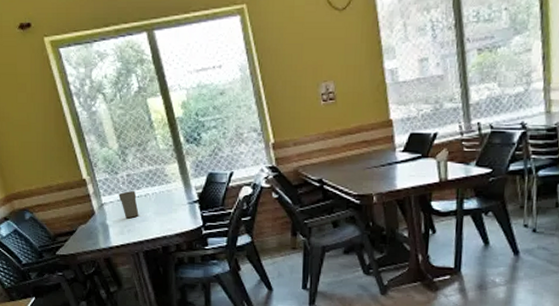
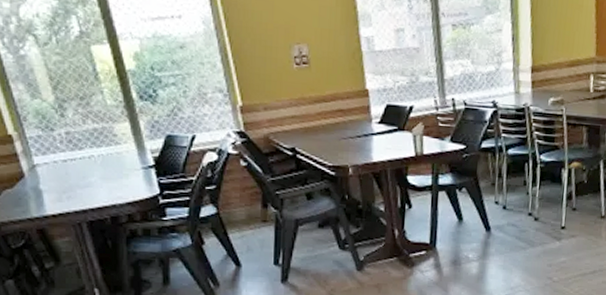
cup: present [118,190,139,219] -> none [55,150,81,184]

